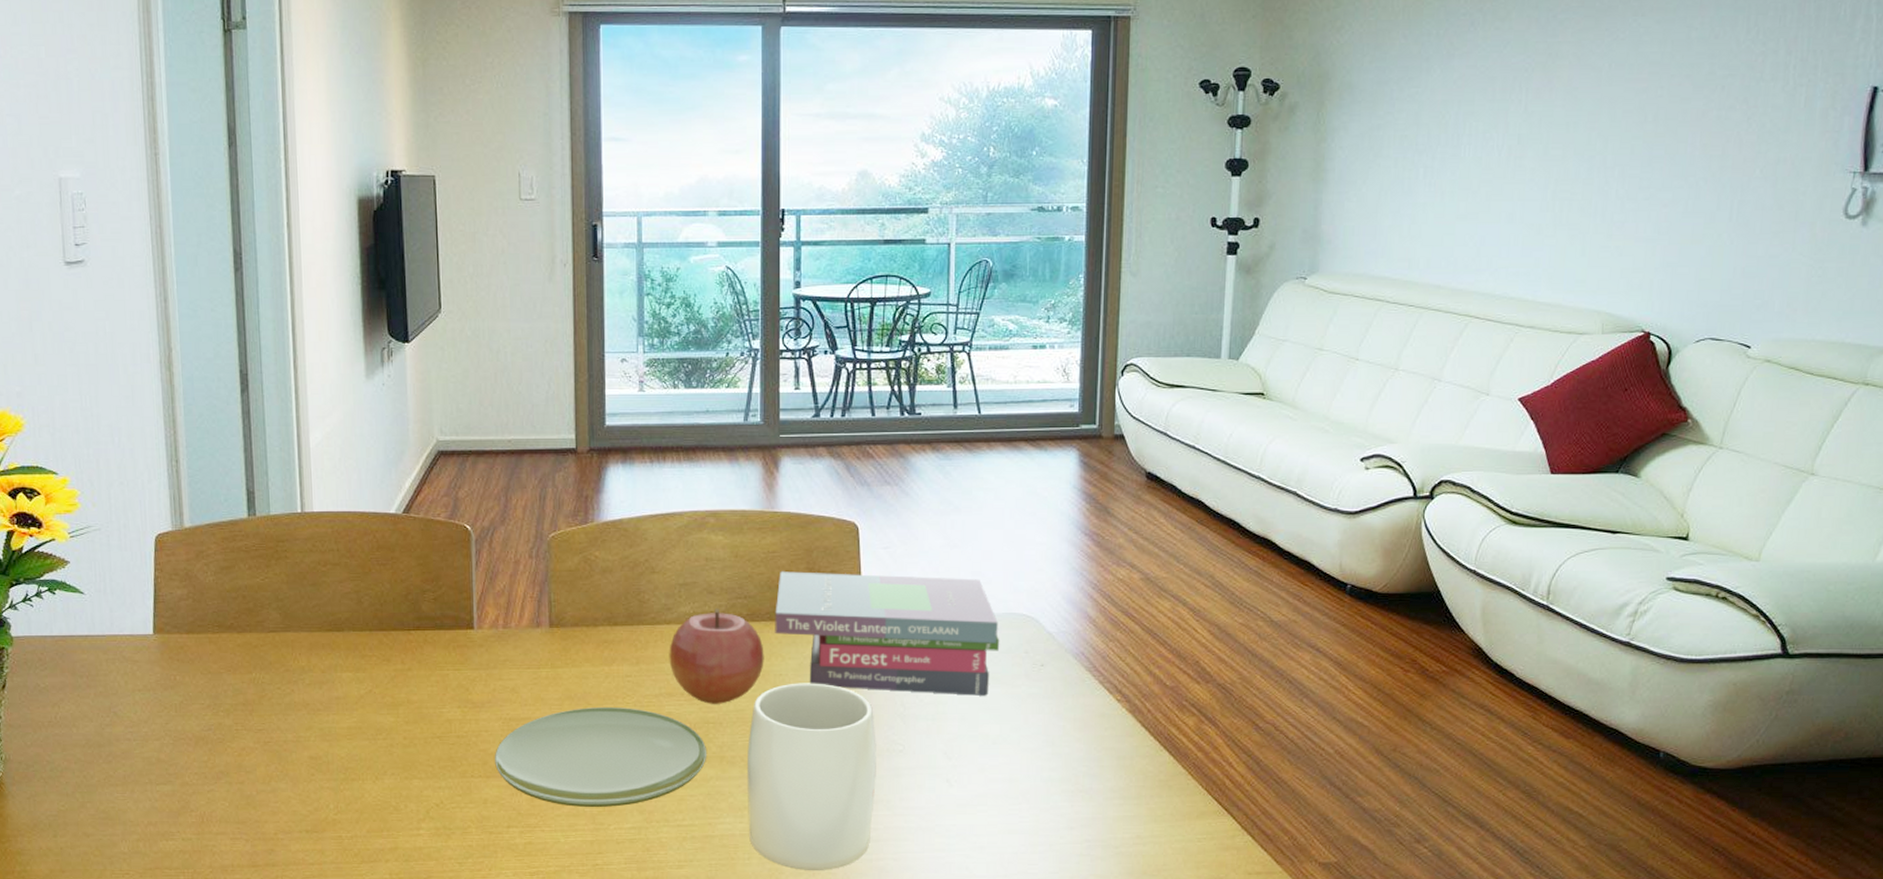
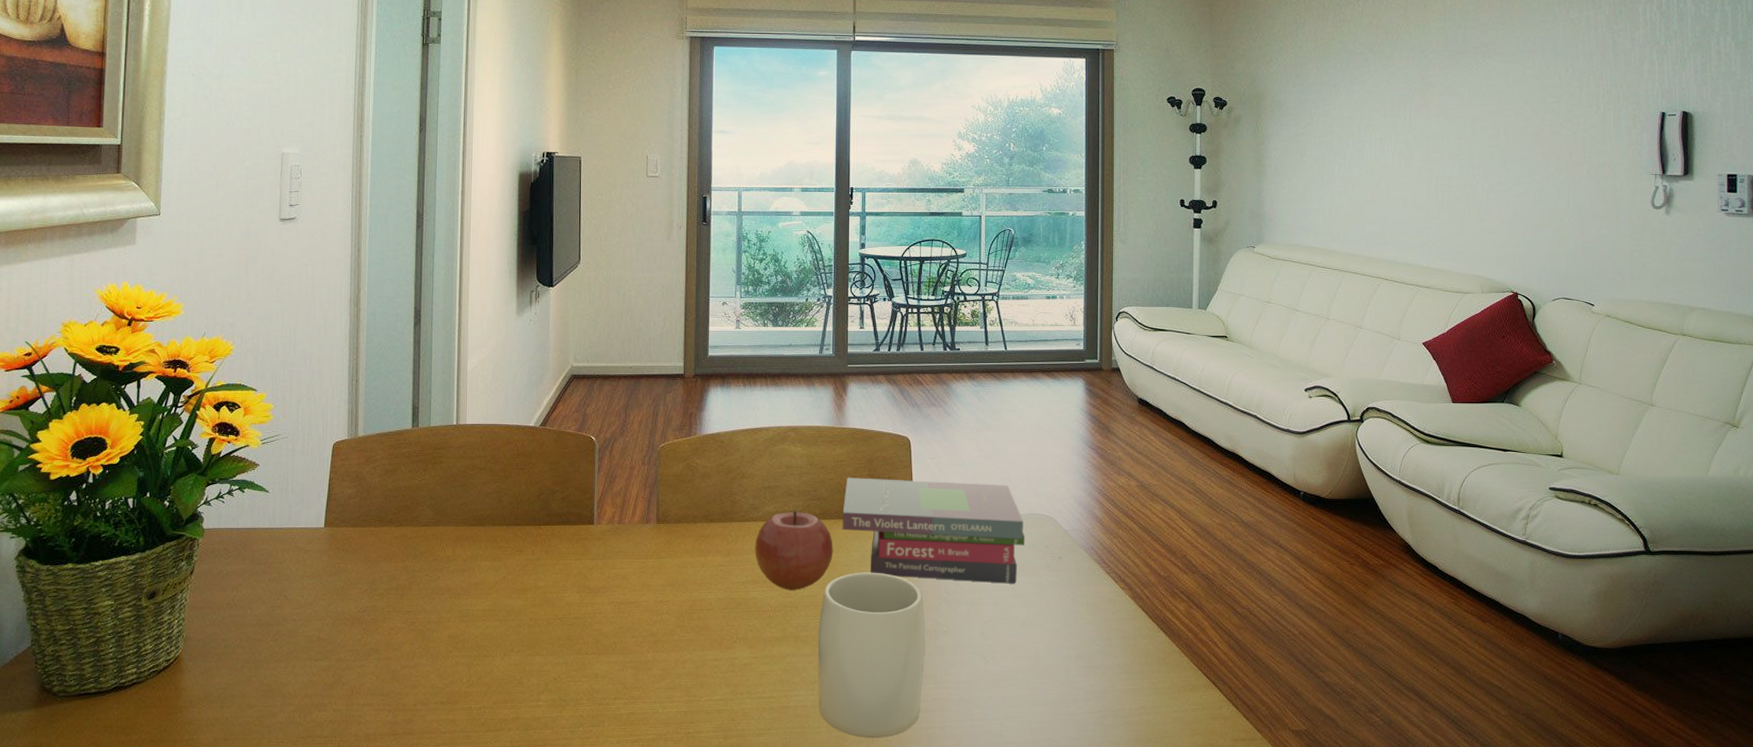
plate: present [495,706,707,808] -> none [606,592,785,682]

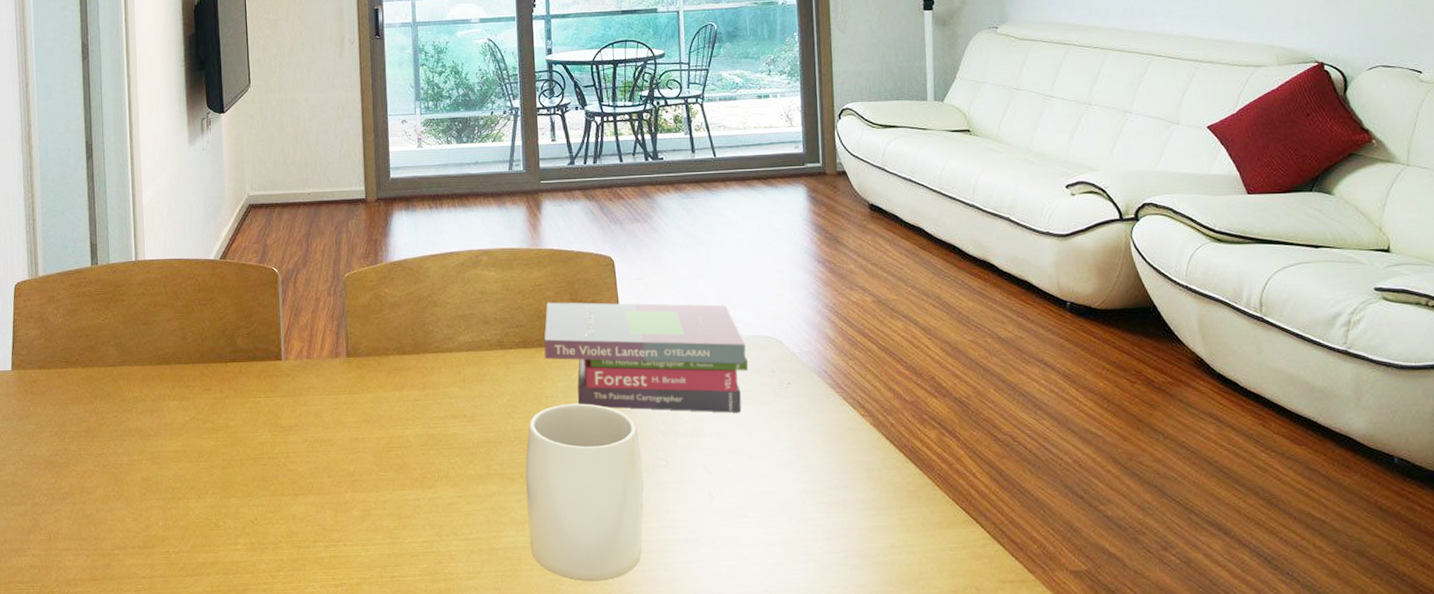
fruit: present [755,507,833,590] -> none [452,336,537,425]

